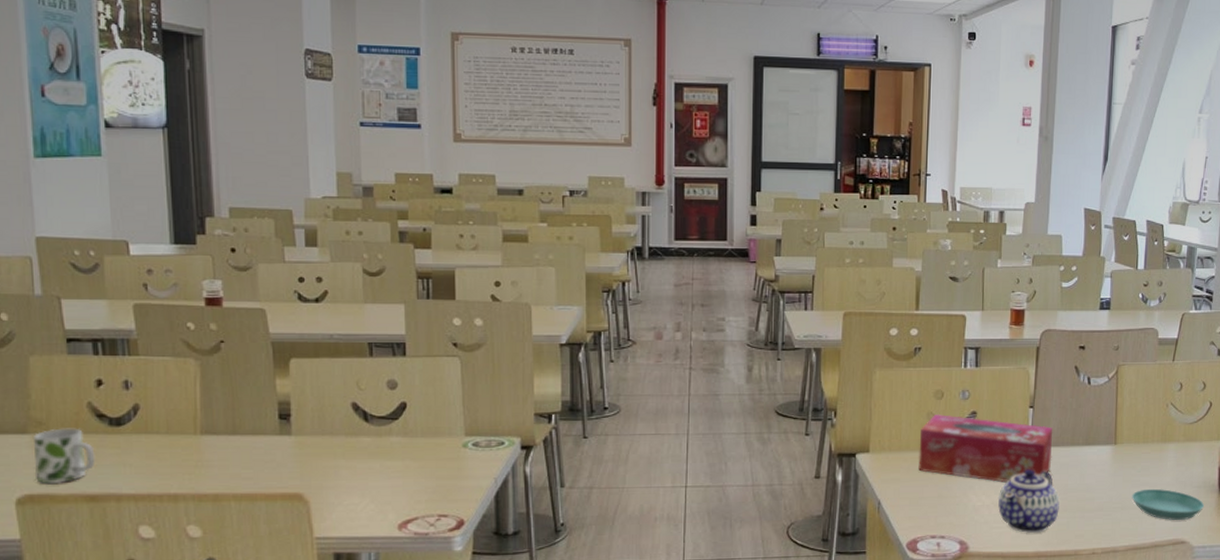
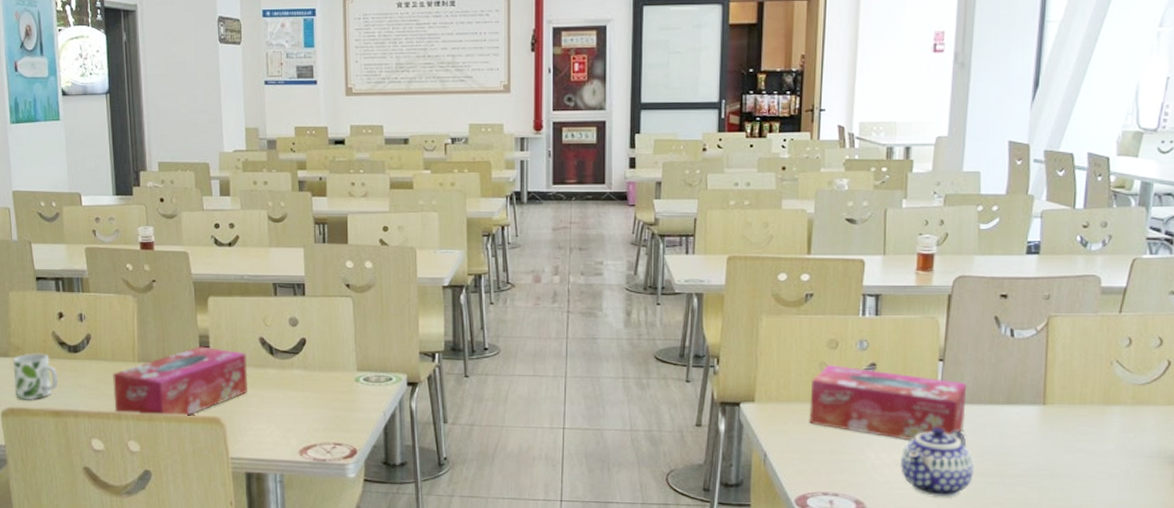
tissue box: none [168,414,338,495] -> present [113,346,248,417]
saucer: present [1132,488,1205,521] -> none [1064,456,1159,494]

